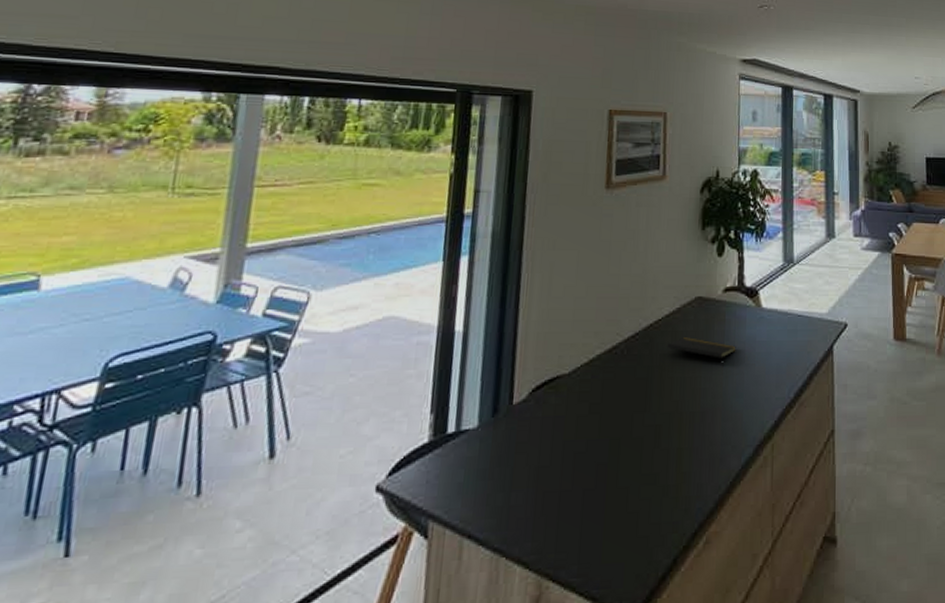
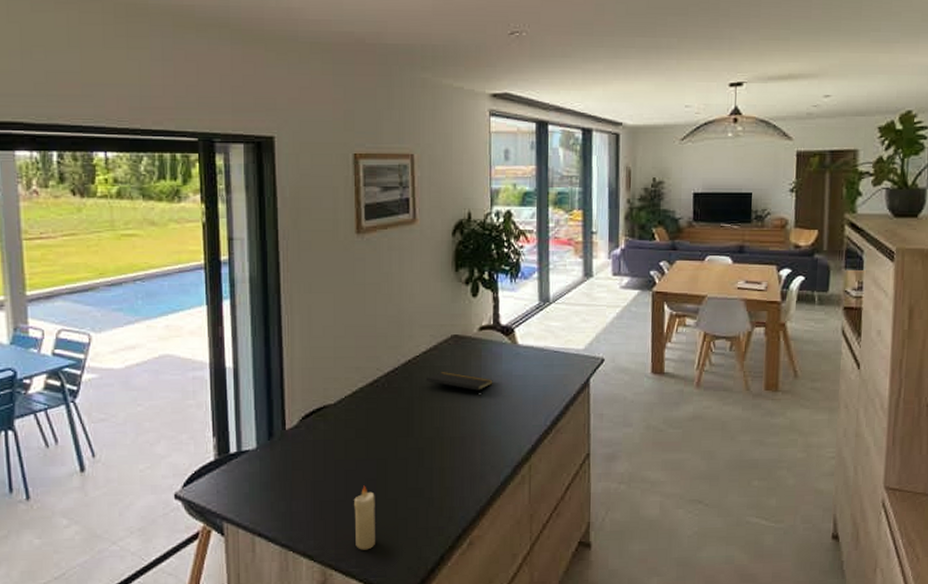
candle: none [579,471,605,554] -> present [354,485,375,550]

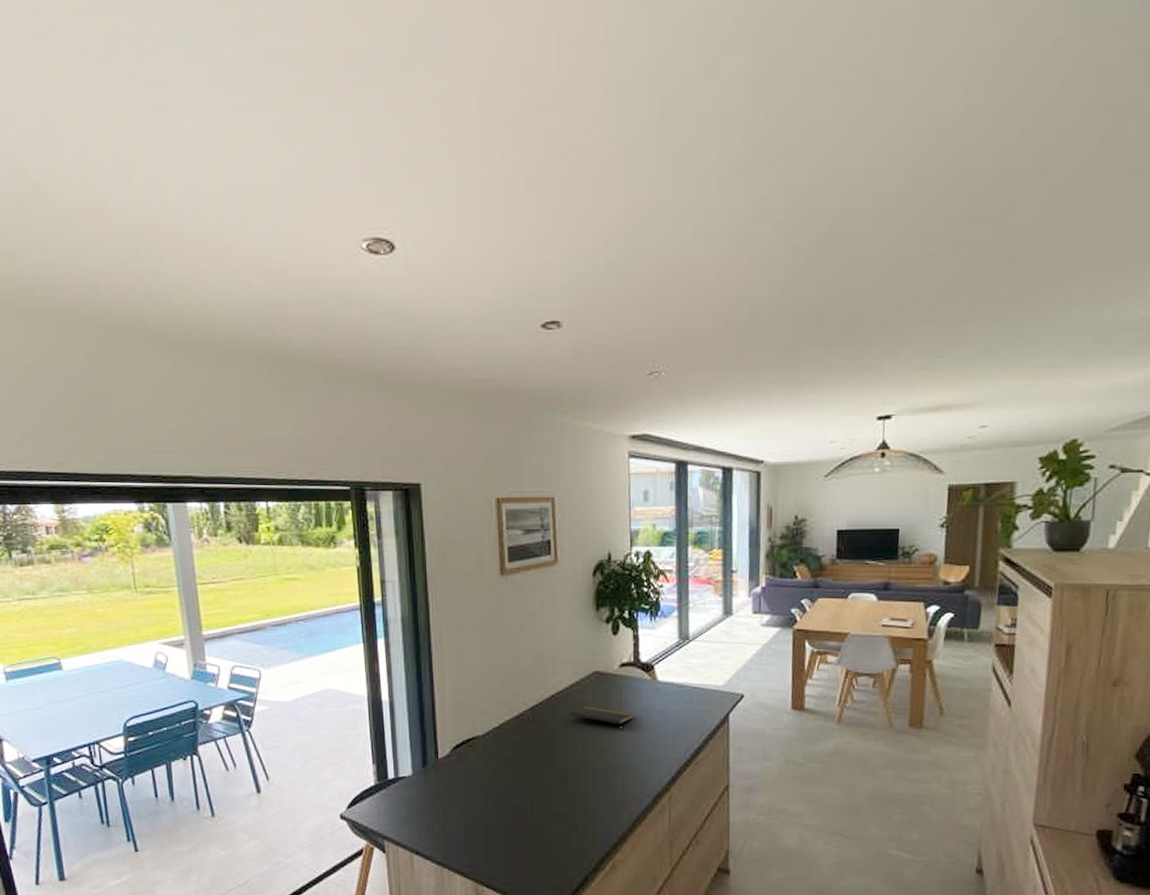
candle: present [354,485,375,550] -> none [503,811,523,870]

